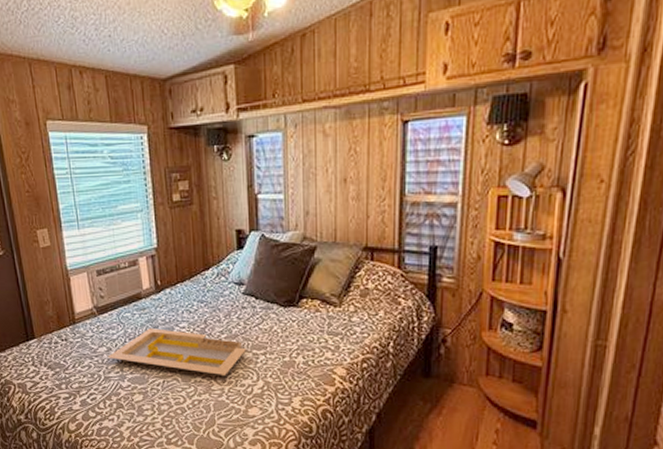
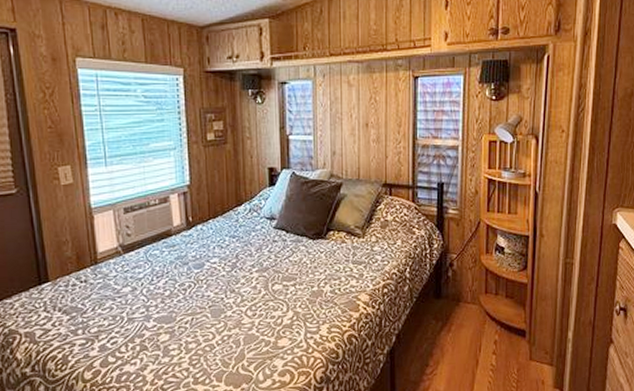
serving tray: present [107,328,246,375] -> none [131,265,276,309]

